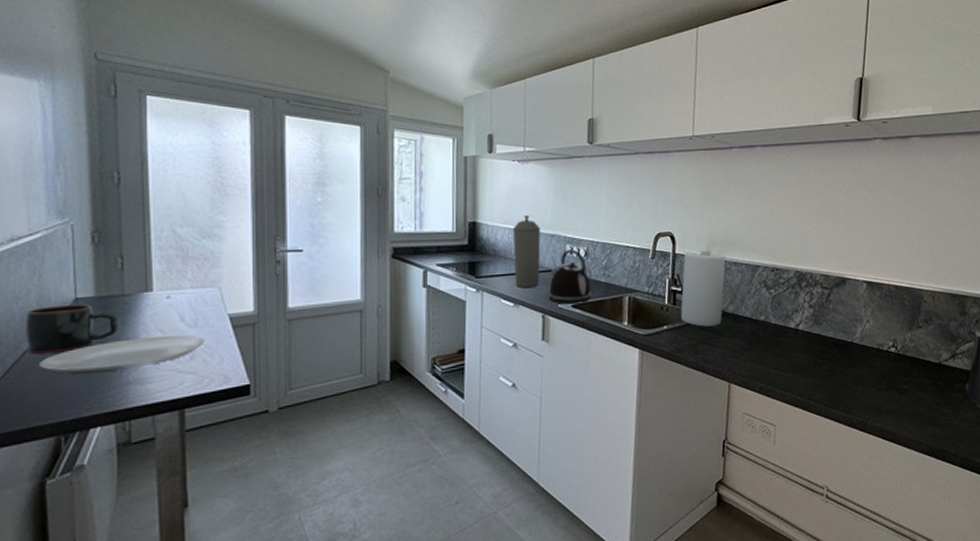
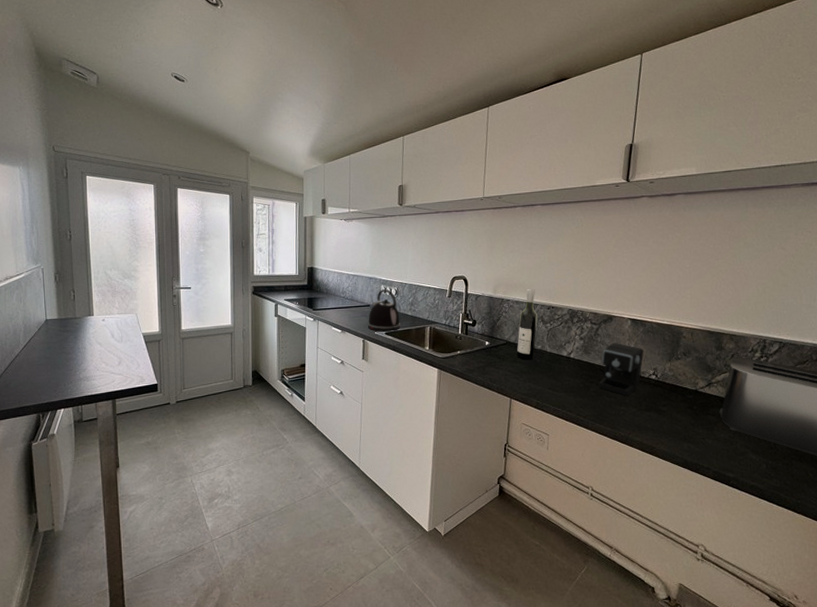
mug: present [24,303,119,354] -> none [16,323,73,357]
plate: present [38,335,205,375] -> none [25,347,128,372]
canister: present [513,215,541,289] -> none [341,262,362,319]
paper towel holder: present [681,249,726,327] -> none [471,290,509,353]
bottle: none [735,246,760,335] -> present [516,288,538,360]
coffee maker: none [832,309,938,374] -> present [598,342,695,399]

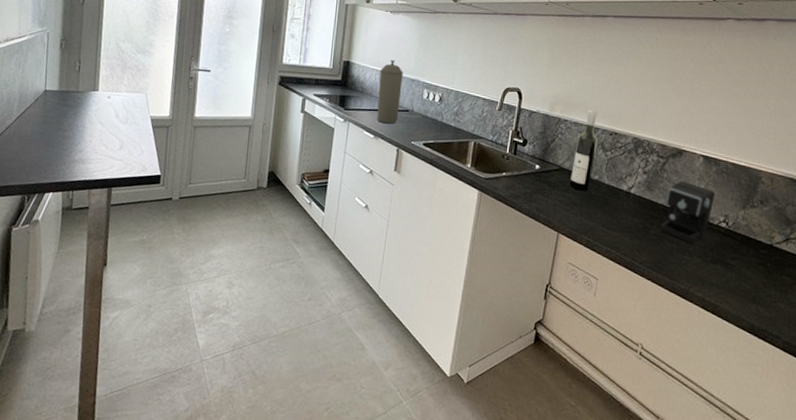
canister: none [341,262,362,319] -> present [377,60,403,124]
kettle: present [367,289,400,332] -> none [404,93,442,143]

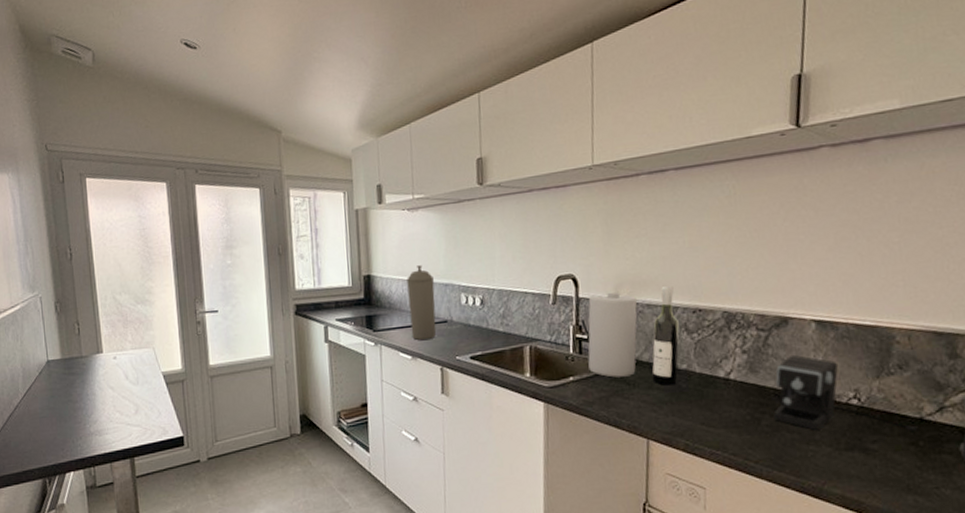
paper towel holder: none [520,107,567,179] -> present [588,291,637,378]

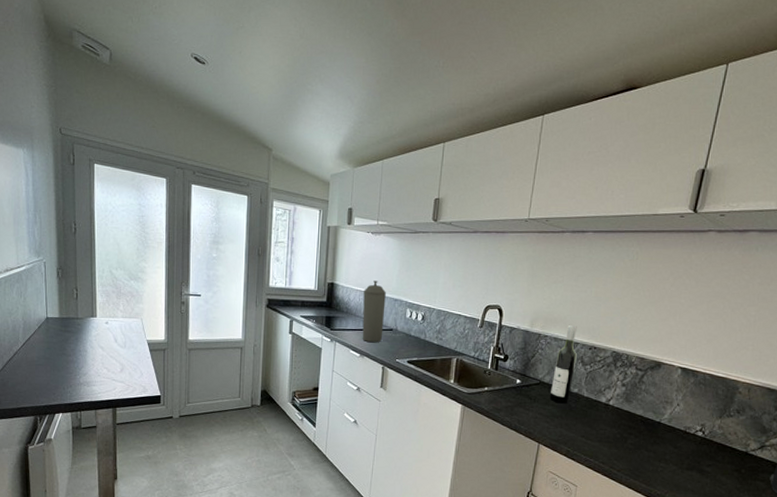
paper towel holder: present [588,291,637,378] -> none [501,324,547,393]
coffee maker: present [773,354,920,431] -> none [637,392,744,461]

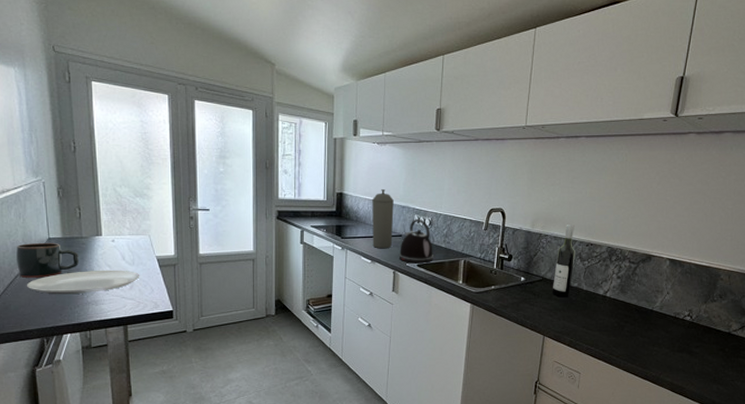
mug: none [15,321,74,356] -> present [15,242,80,278]
plate: none [23,351,131,375] -> present [26,270,140,295]
kettle: none [388,313,425,360] -> present [398,219,433,264]

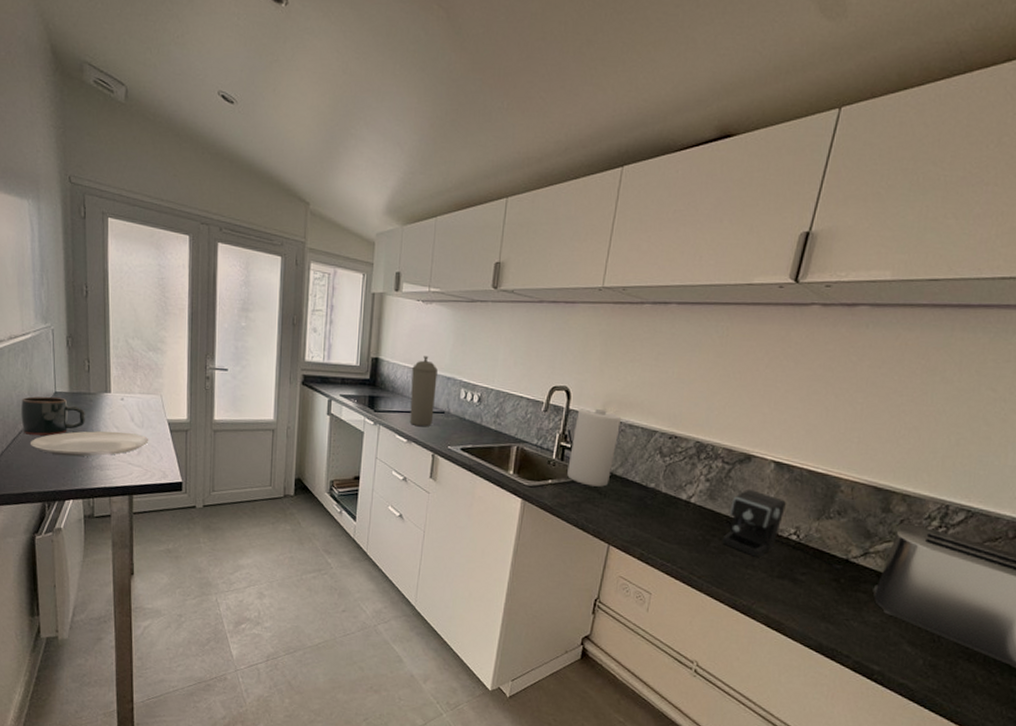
kettle: present [398,219,433,264] -> none [439,393,481,448]
paper towel holder: none [507,225,547,289] -> present [567,408,621,487]
bottle: present [552,224,575,298] -> none [622,410,656,500]
coffee maker: none [633,282,727,341] -> present [722,488,844,570]

